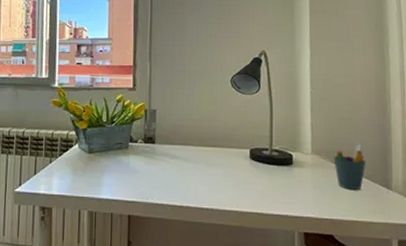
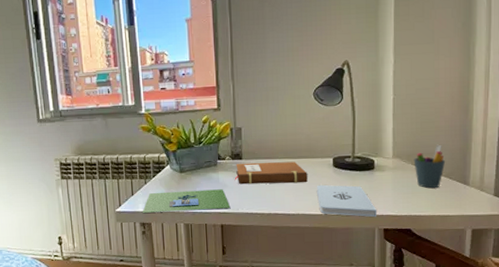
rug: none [43,173,140,197] -> present [142,189,231,213]
notebook: none [145,147,223,174] -> present [234,162,308,185]
notepad: none [232,177,296,219] -> present [316,184,376,218]

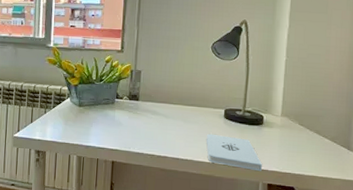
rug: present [142,189,231,213] -> none [38,122,123,146]
notebook: present [234,162,308,185] -> none [129,104,199,130]
pen holder: present [413,144,446,188] -> none [301,108,332,149]

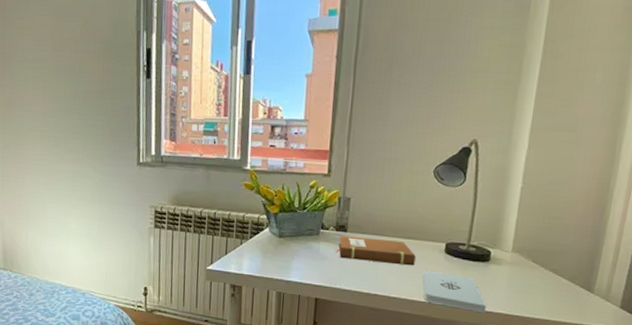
notebook: none [129,104,199,130] -> present [336,235,416,266]

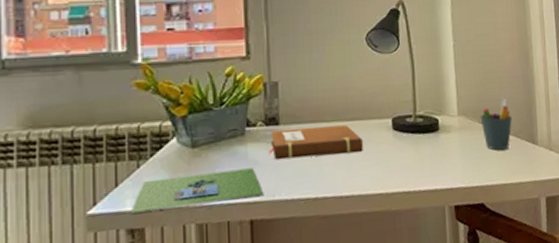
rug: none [234,254,328,282] -> present [130,168,264,213]
notepad: present [422,270,486,314] -> none [374,152,445,193]
pen holder: none [534,243,571,290] -> present [480,98,513,150]

